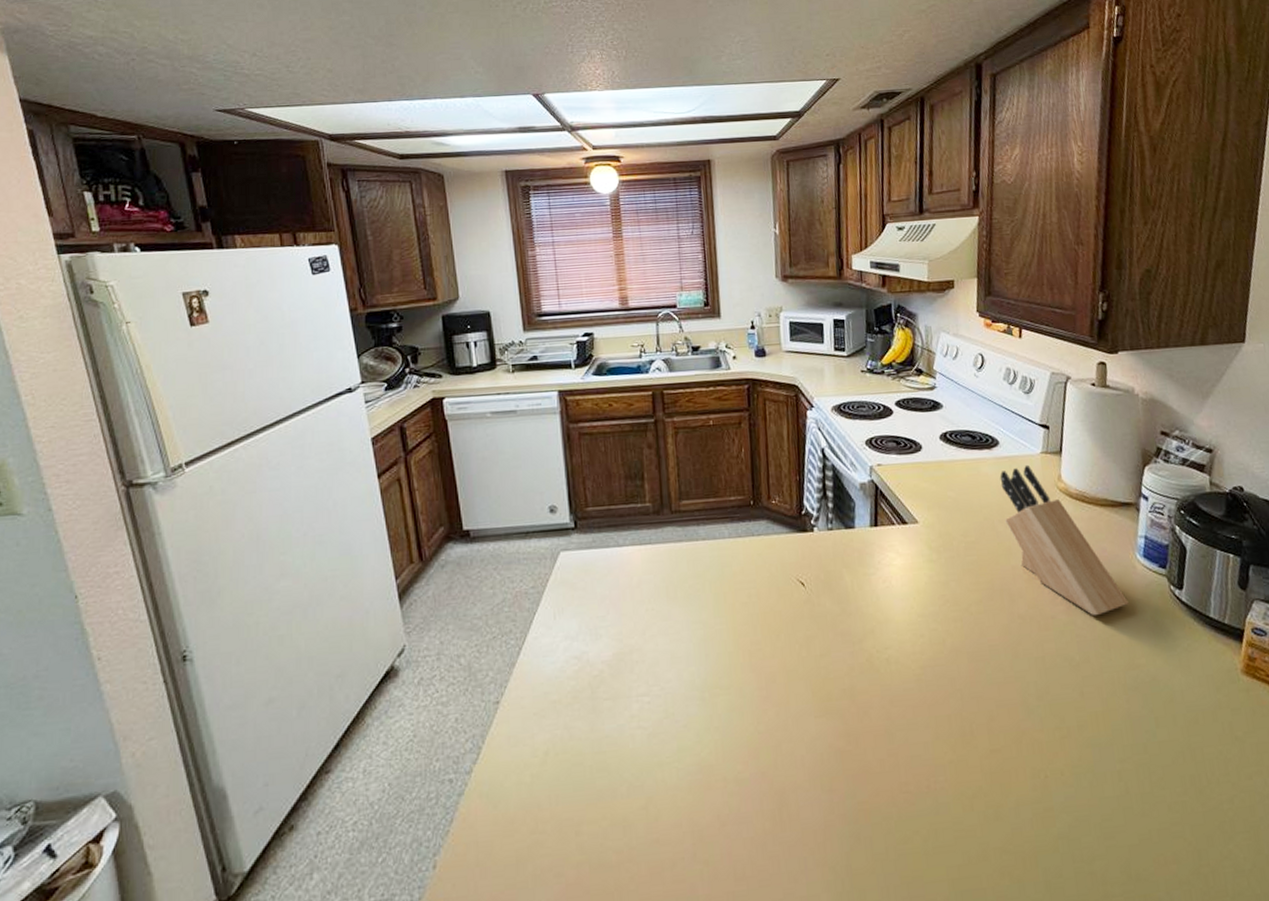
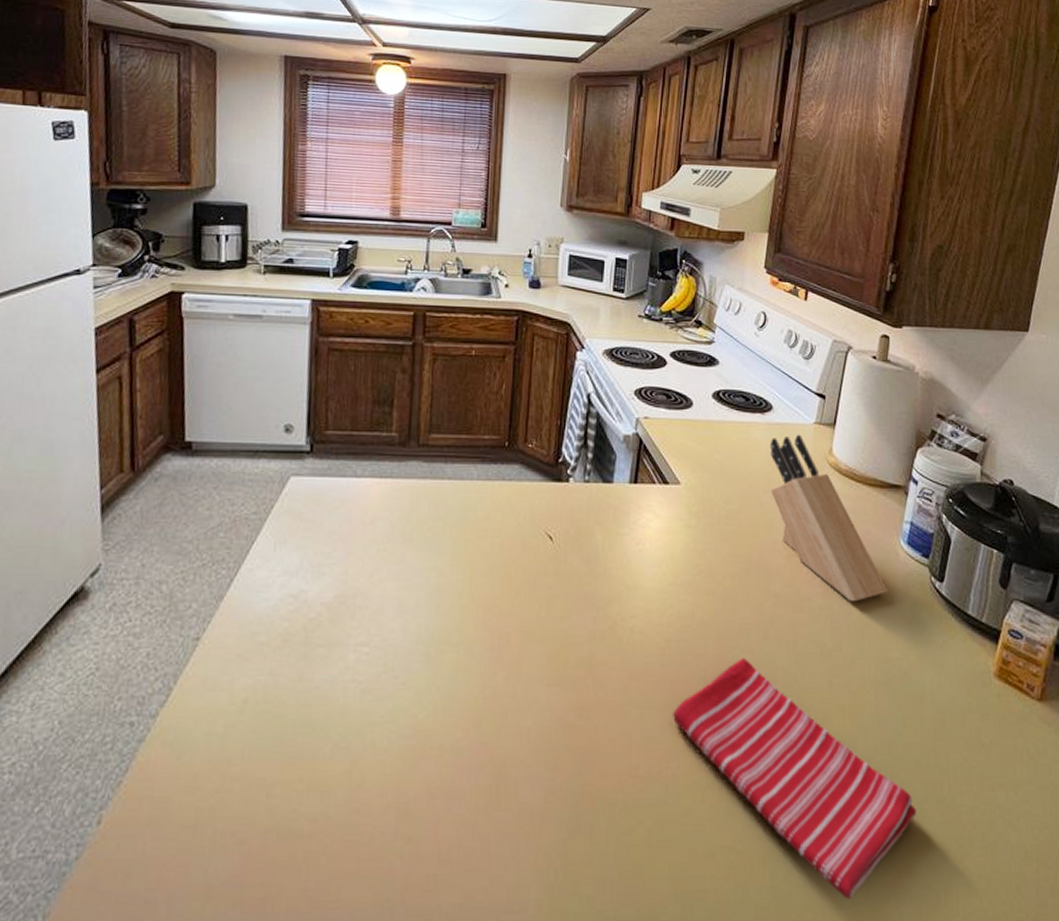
dish towel: none [935,676,1177,888] -> present [673,657,916,899]

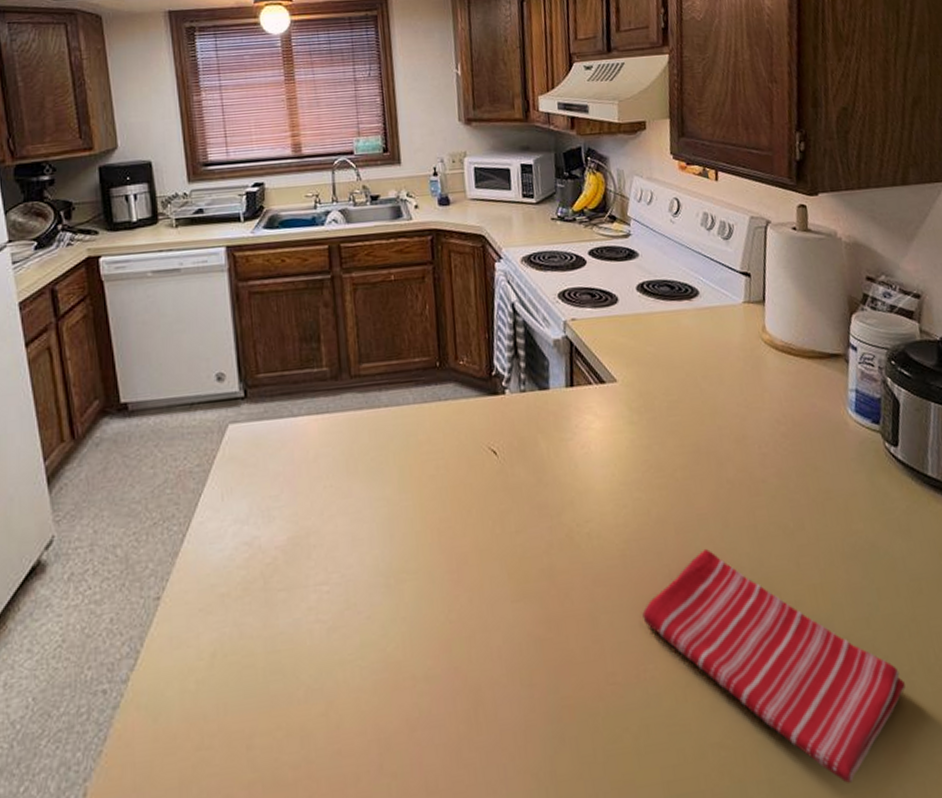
knife block: present [770,434,888,602] -> none [701,315,843,479]

